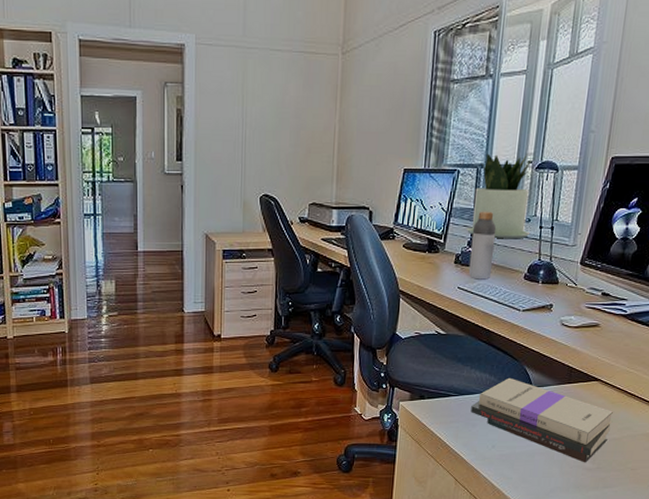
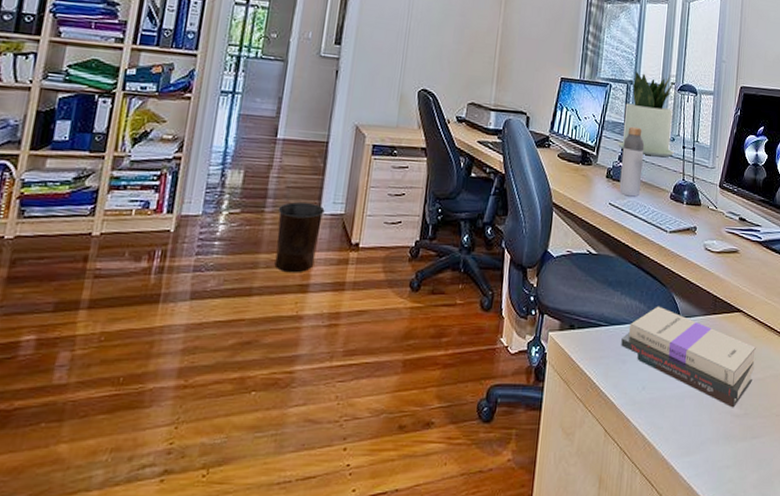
waste bin: none [148,303,188,361] -> present [274,201,325,273]

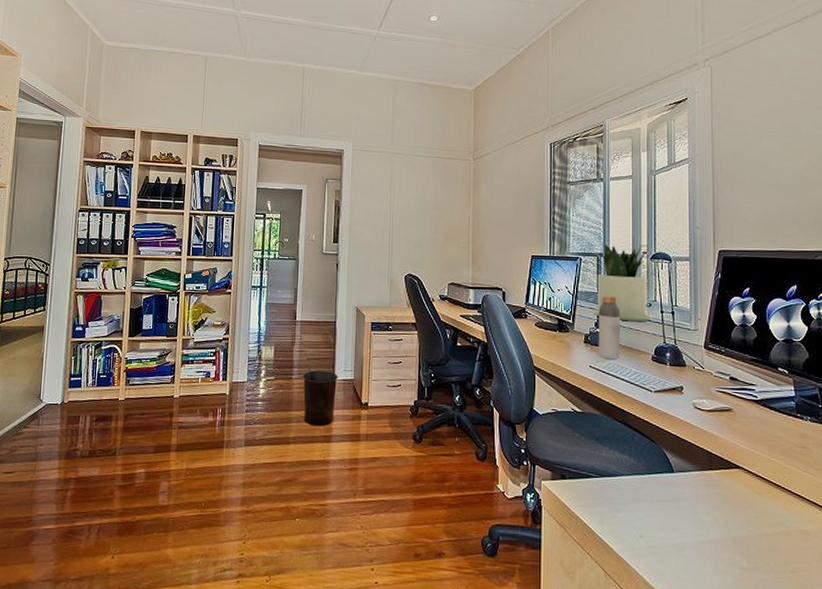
books: present [621,306,756,408] -> none [614,460,762,561]

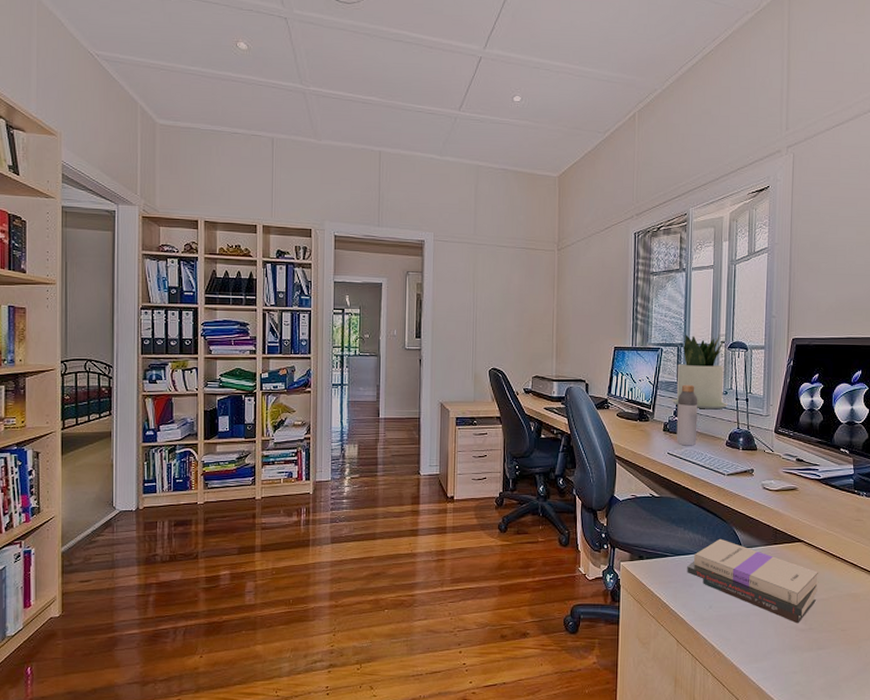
waste bin: present [302,370,338,427] -> none [387,466,424,521]
books: none [614,460,762,561] -> present [687,538,819,624]

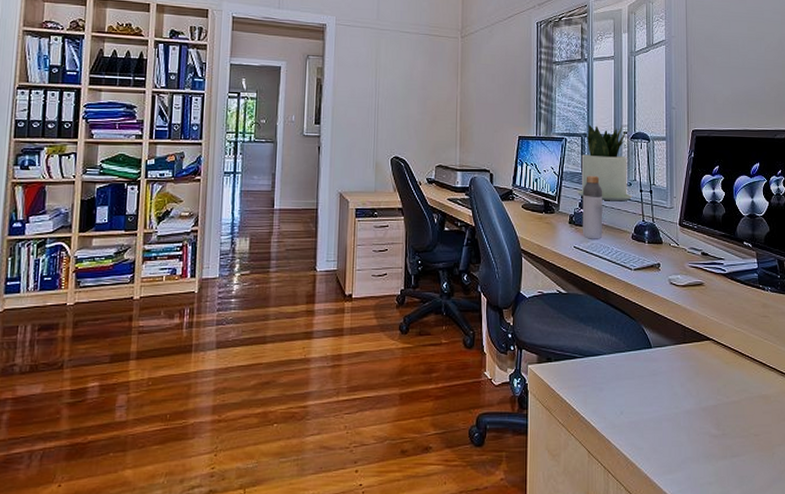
books: present [687,538,819,624] -> none [596,337,730,429]

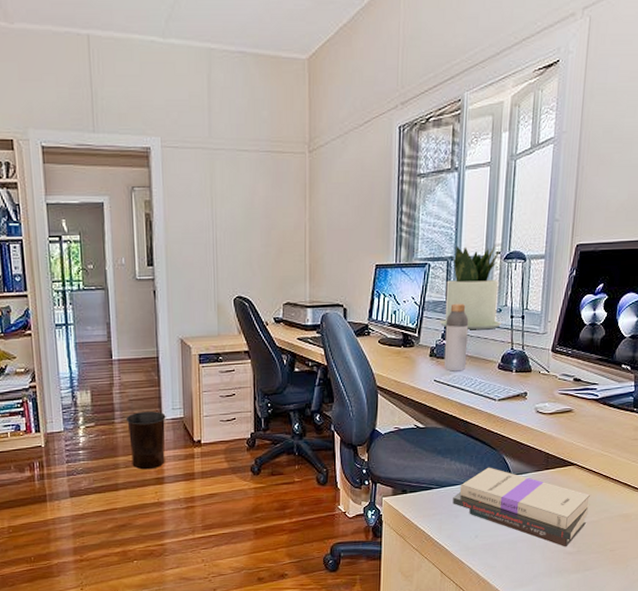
waste bin: none [280,261,320,323] -> present [125,410,166,470]
books: none [596,337,730,429] -> present [453,467,590,547]

